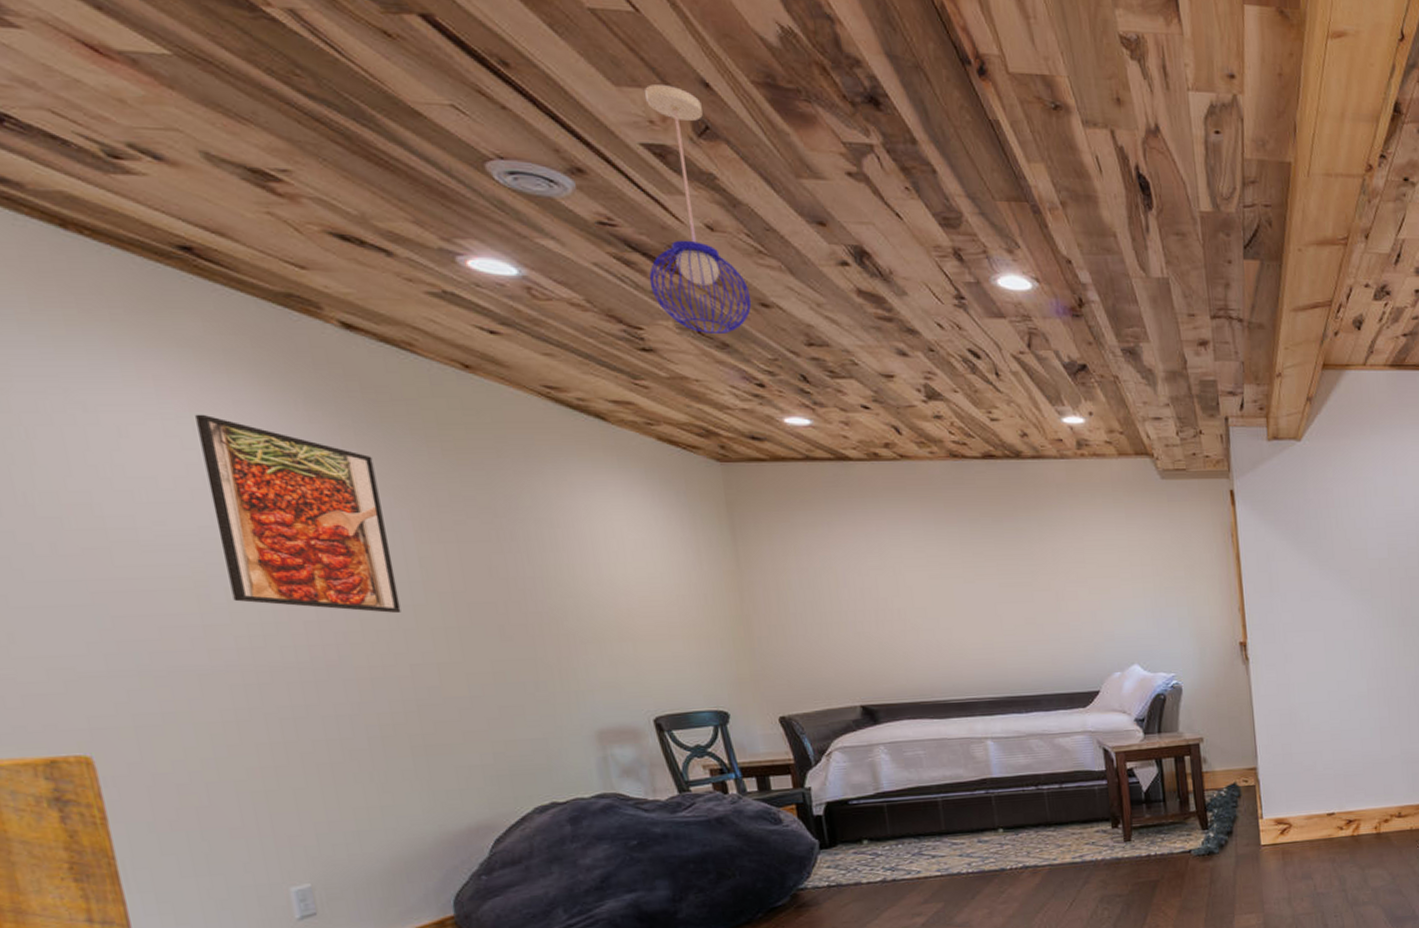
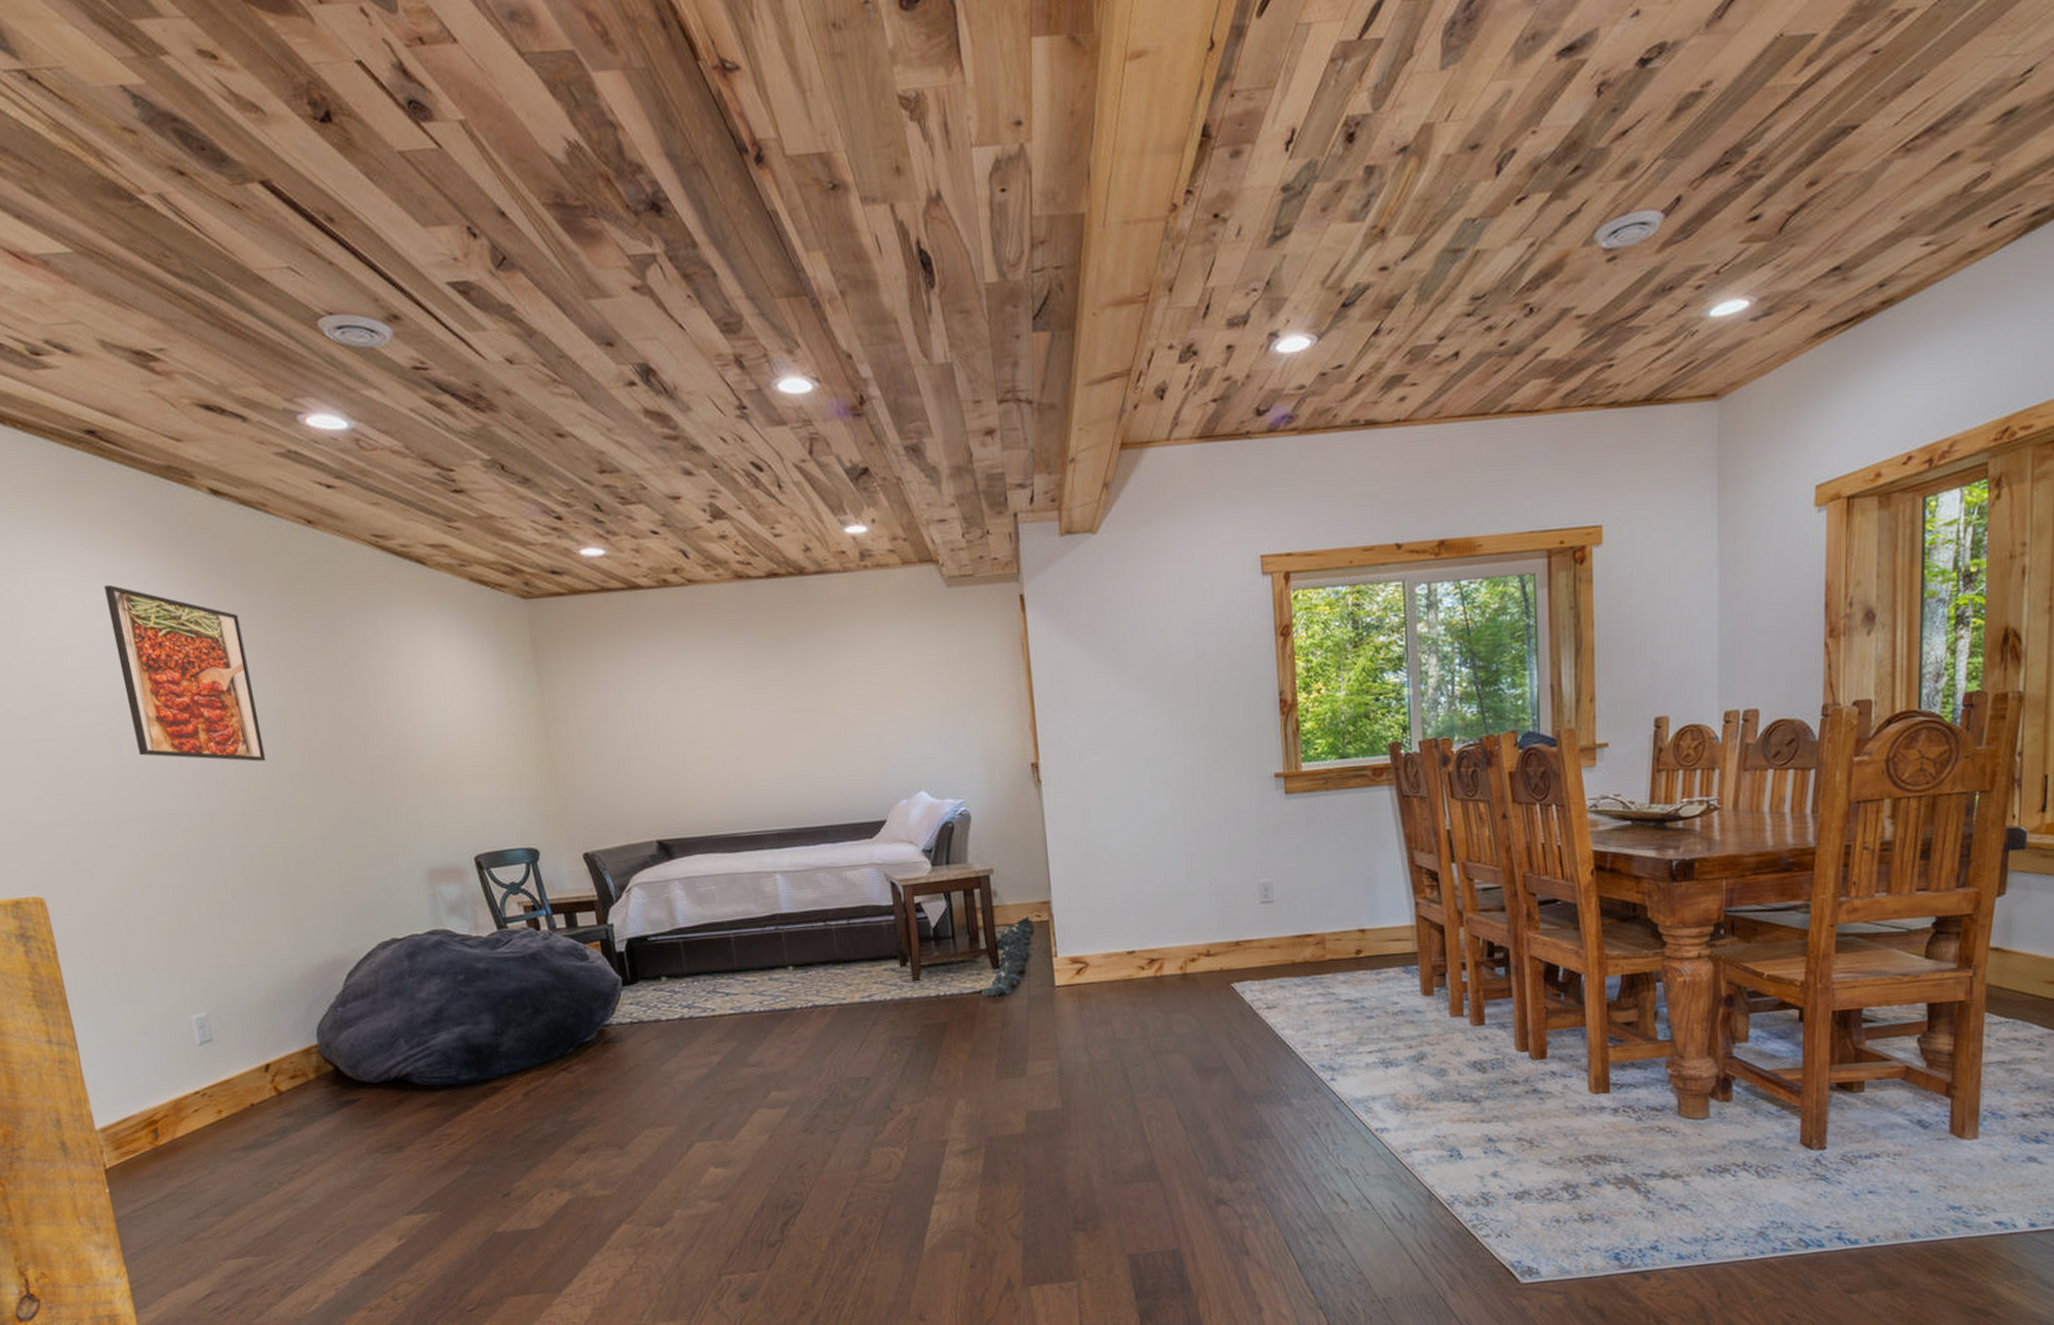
pendant light: present [645,84,752,335] -> none [449,219,548,470]

